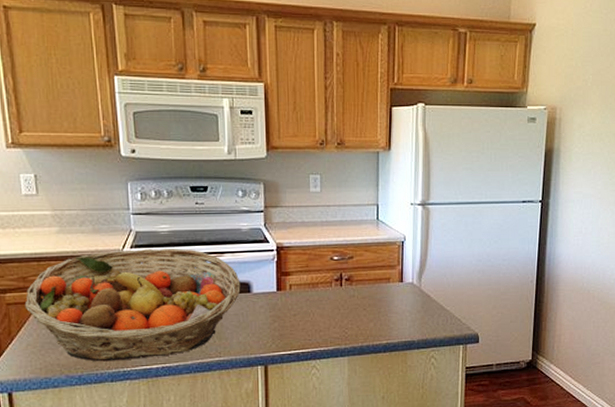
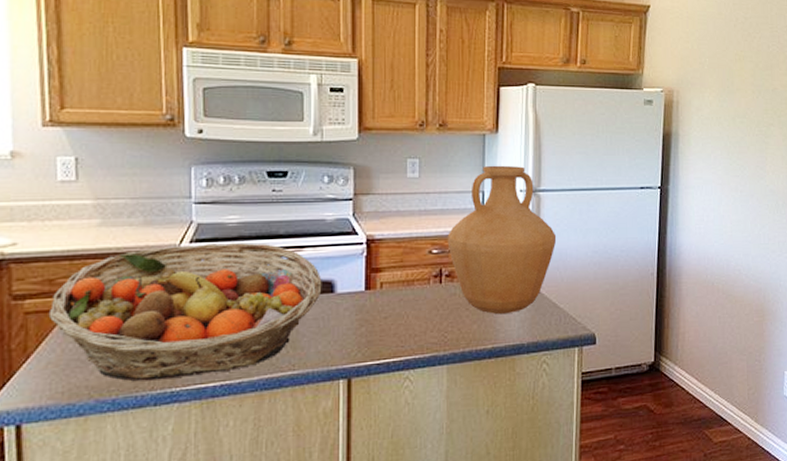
vase: none [346,180,444,315] -> present [447,165,557,315]

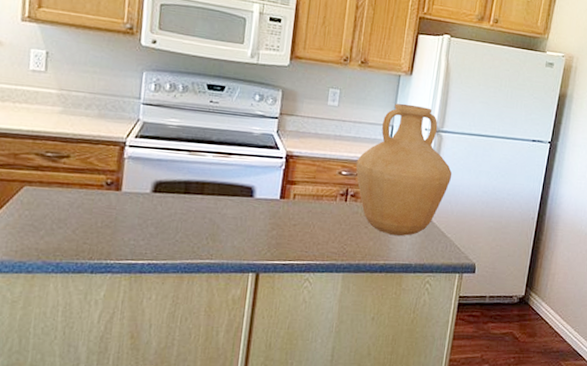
fruit basket: present [48,243,322,381] -> none [10,138,244,253]

